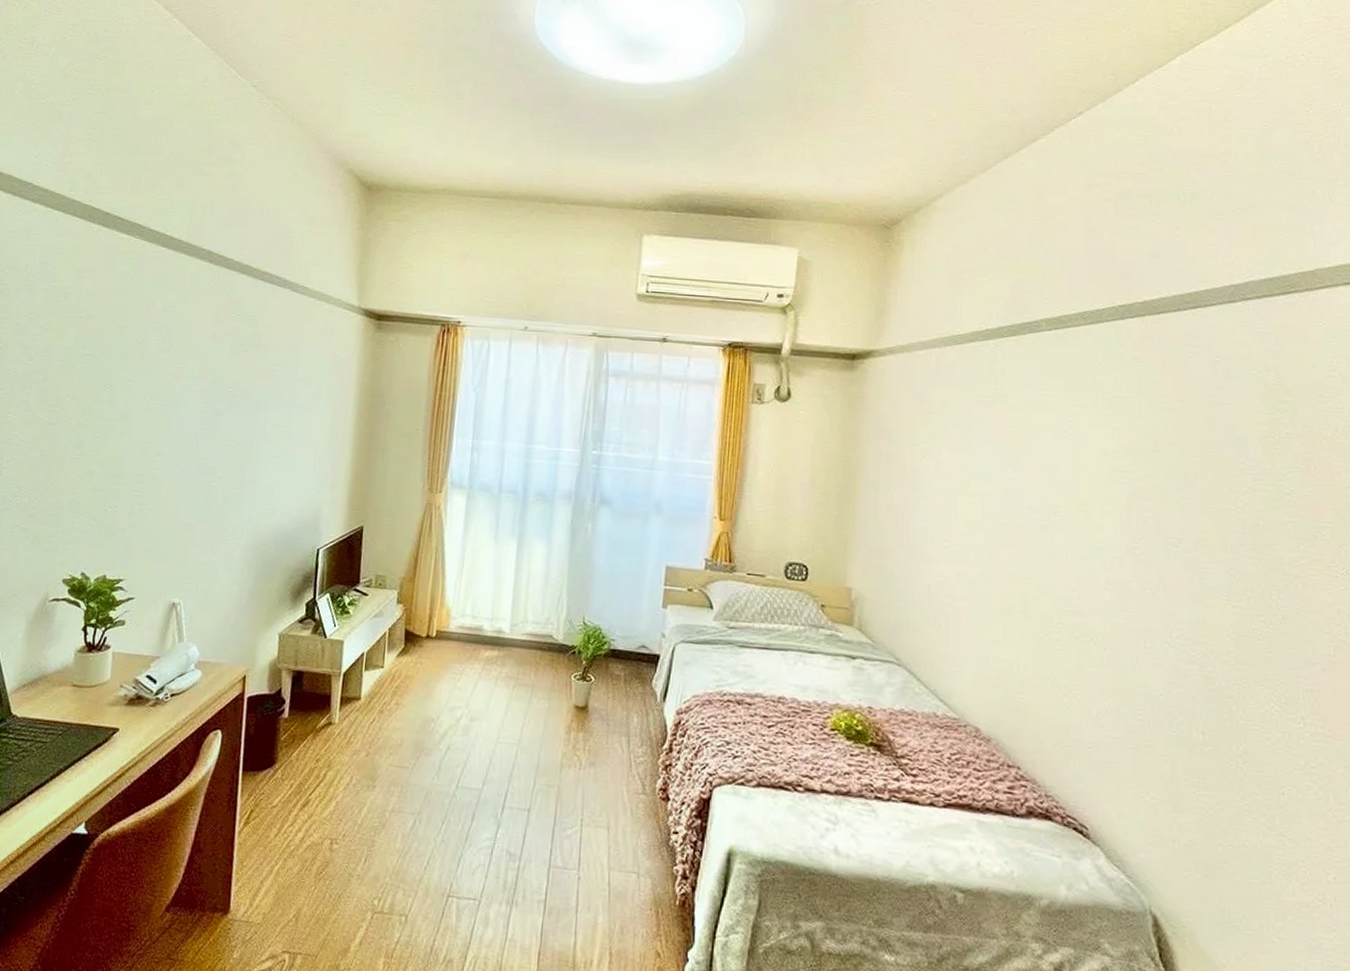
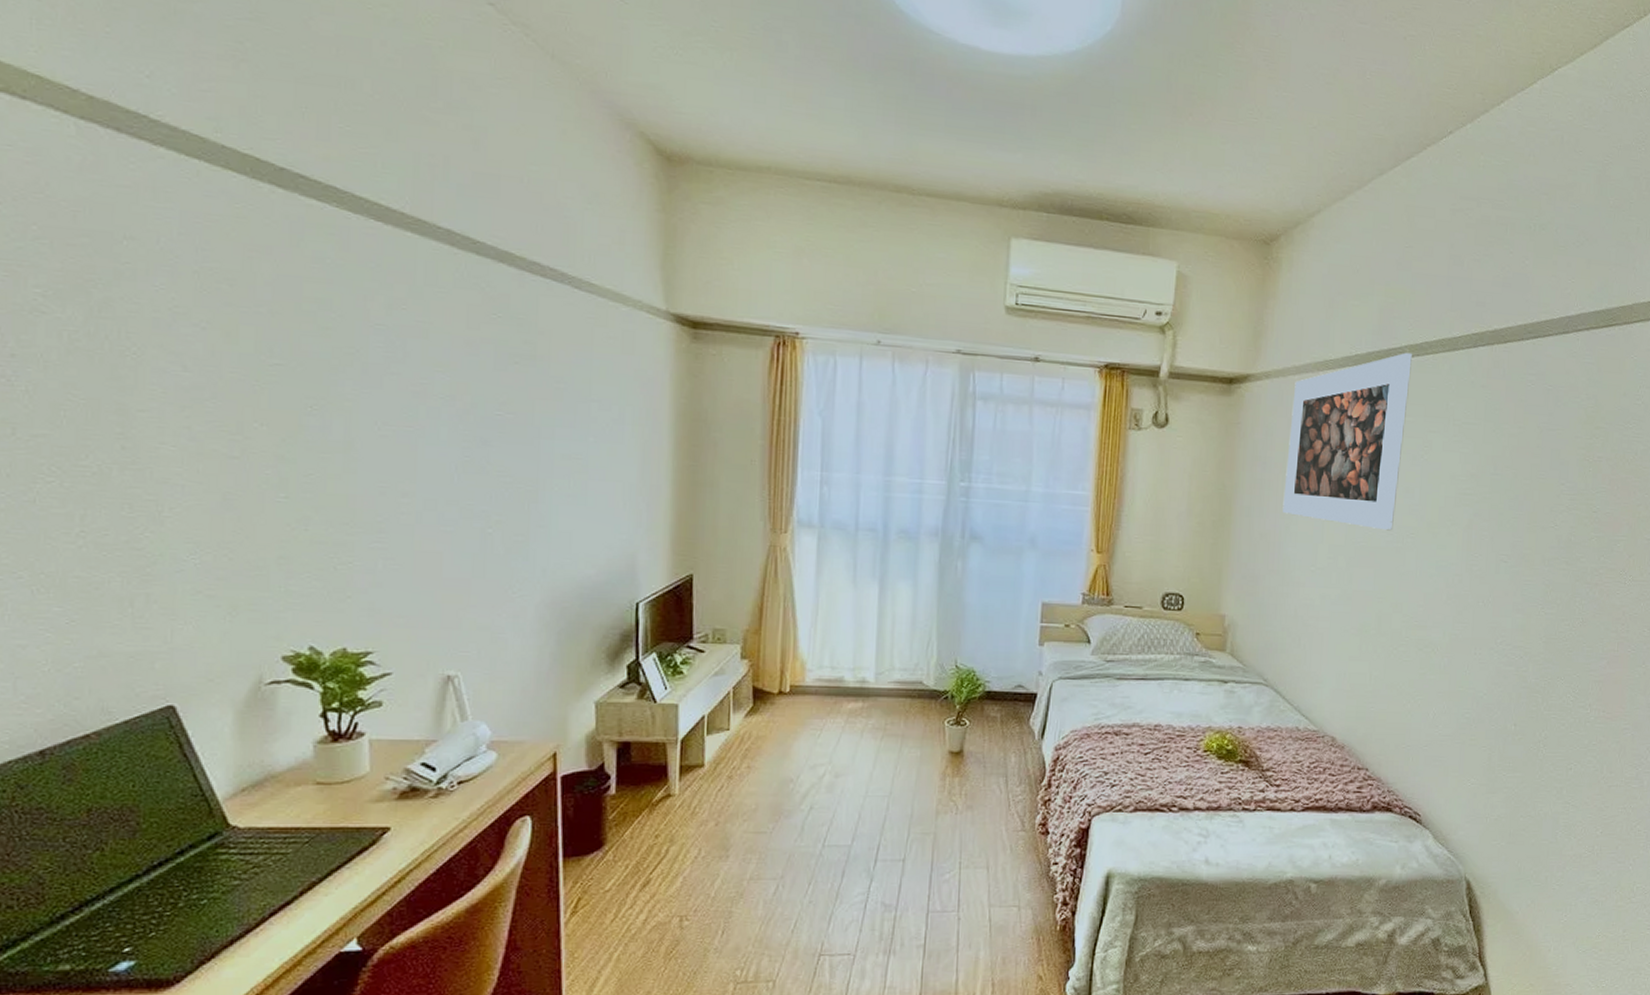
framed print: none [911,326,1049,508] -> present [1282,352,1412,531]

